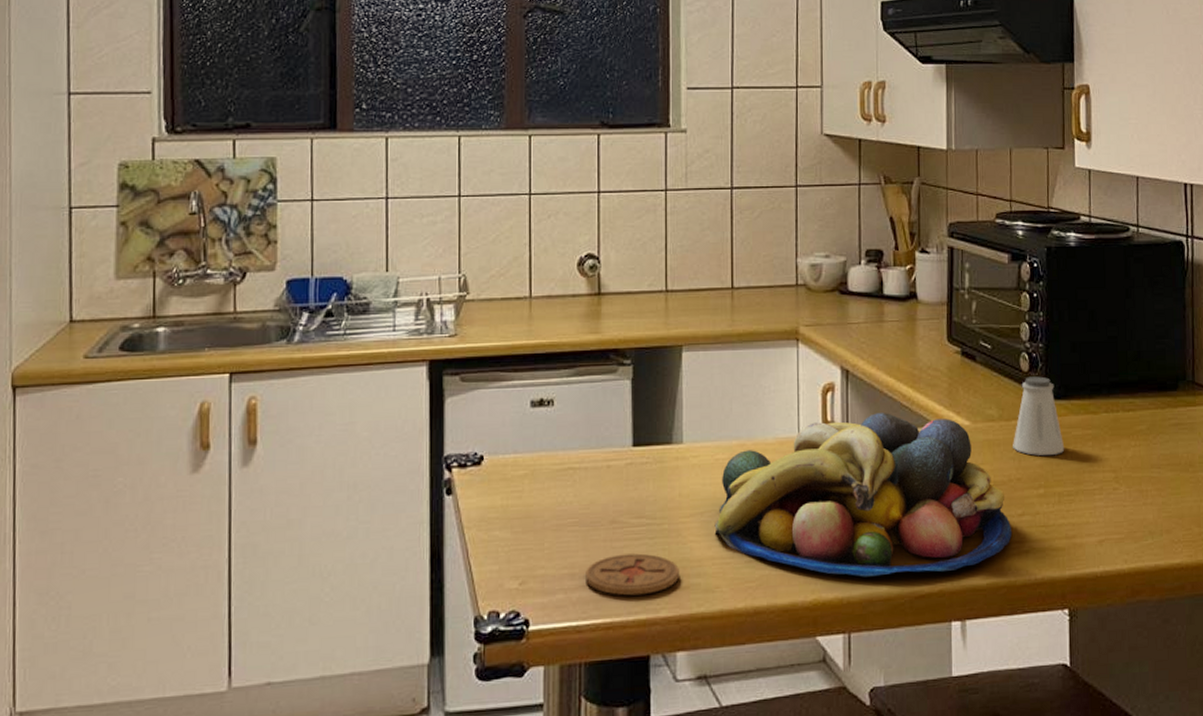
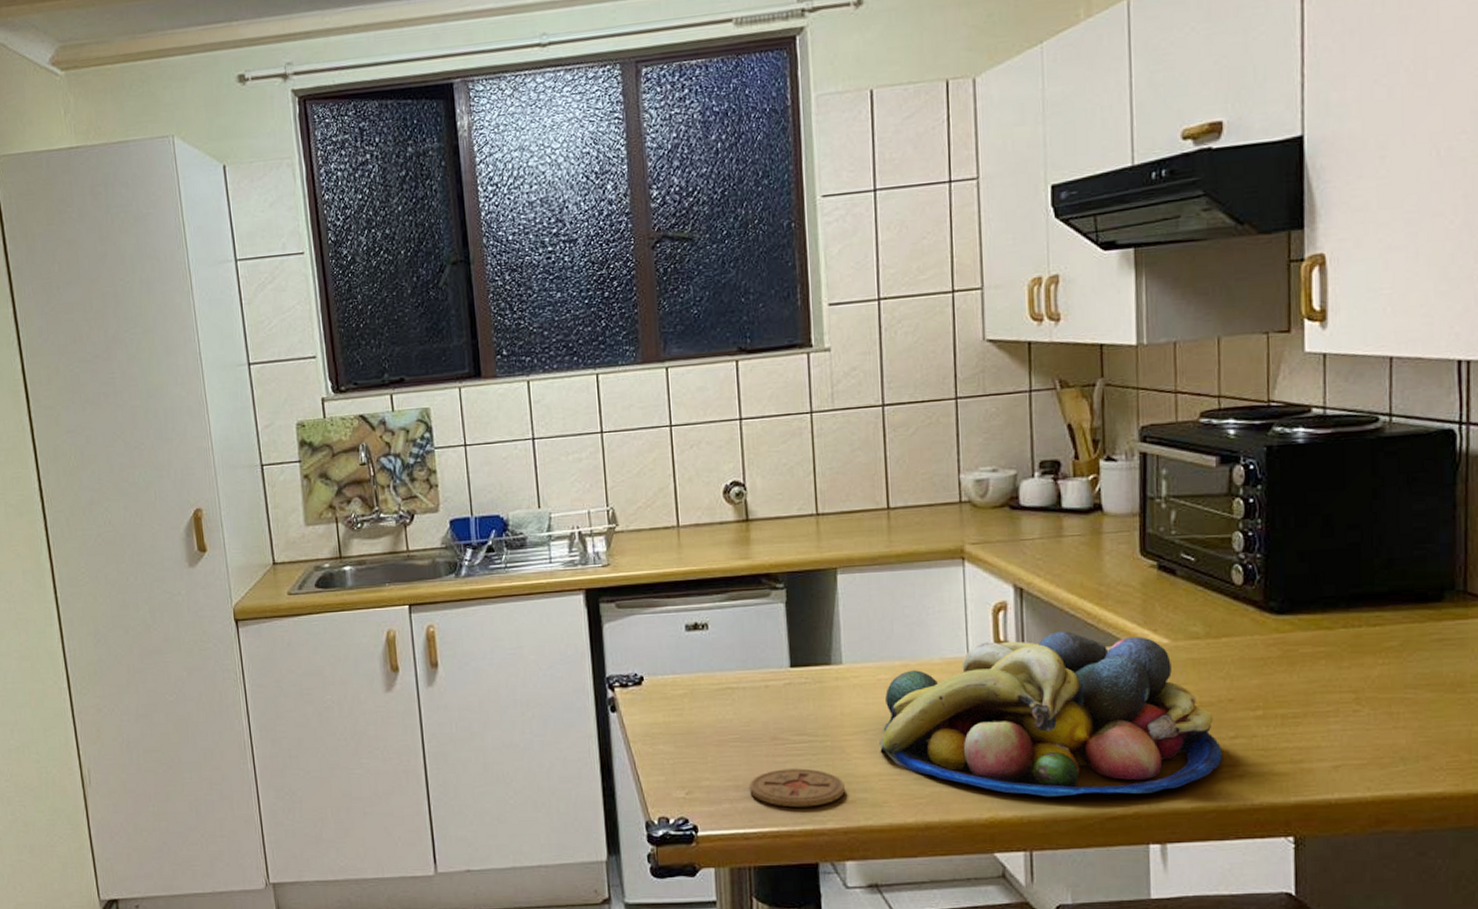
saltshaker: present [1013,376,1065,456] -> none [1223,589,1290,675]

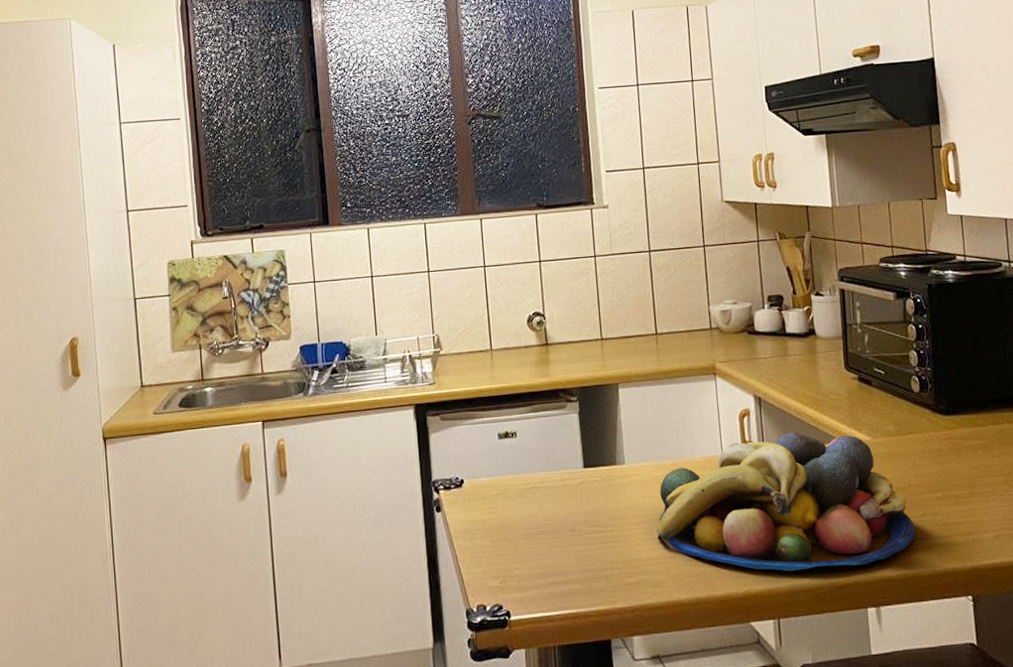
coaster: present [750,768,846,808] -> none [553,555,631,591]

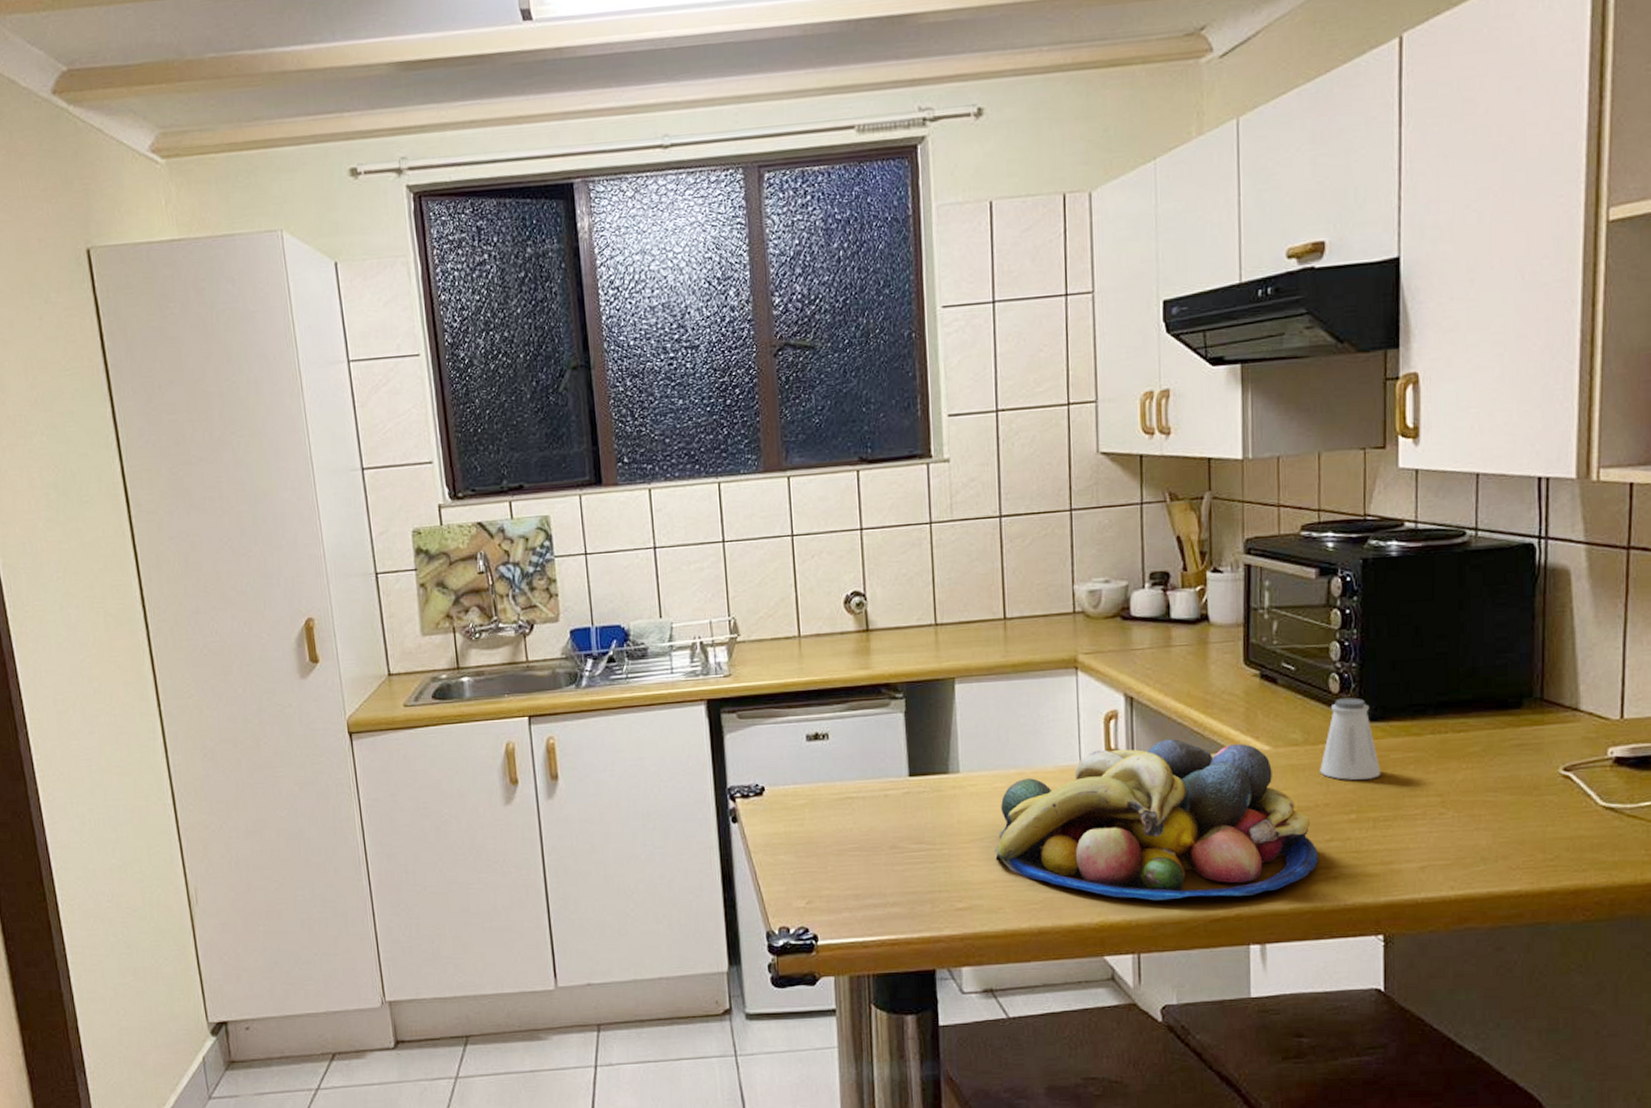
saltshaker: none [910,396,958,464] -> present [1320,697,1382,780]

